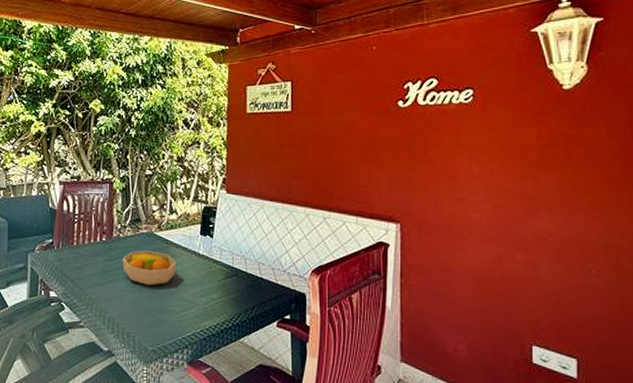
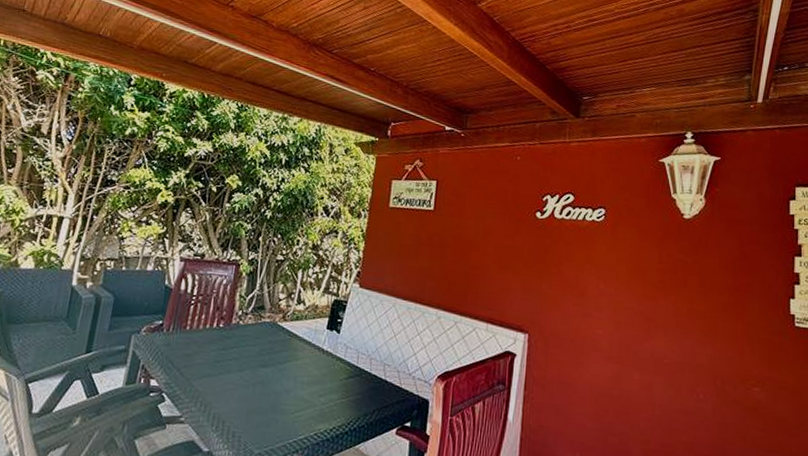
fruit bowl: present [122,250,176,286] -> none [238,341,297,381]

